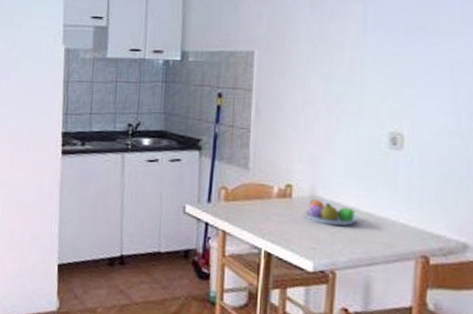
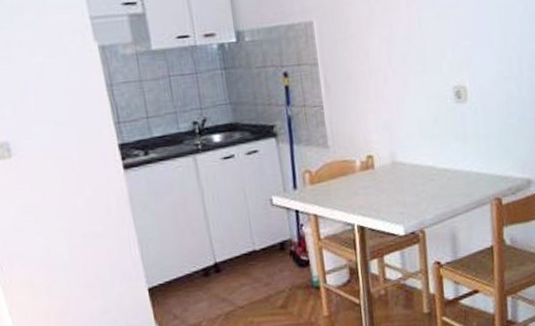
fruit bowl: present [305,199,360,226] -> none [388,165,439,188]

